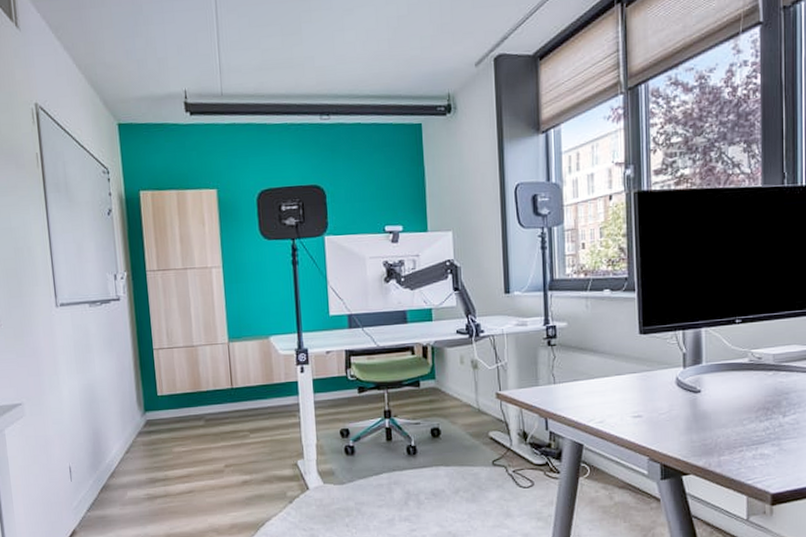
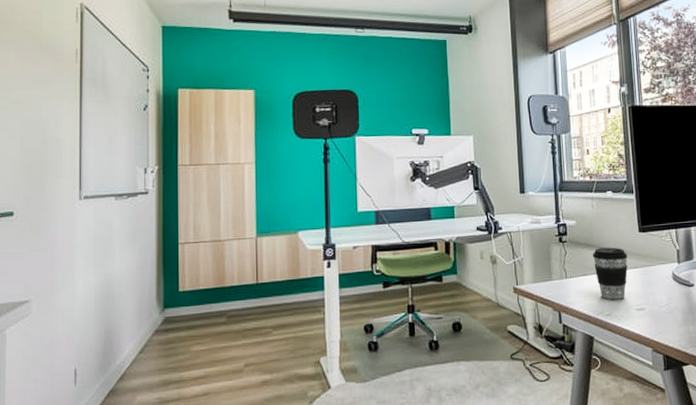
coffee cup: none [584,350,625,407] -> present [592,247,628,300]

